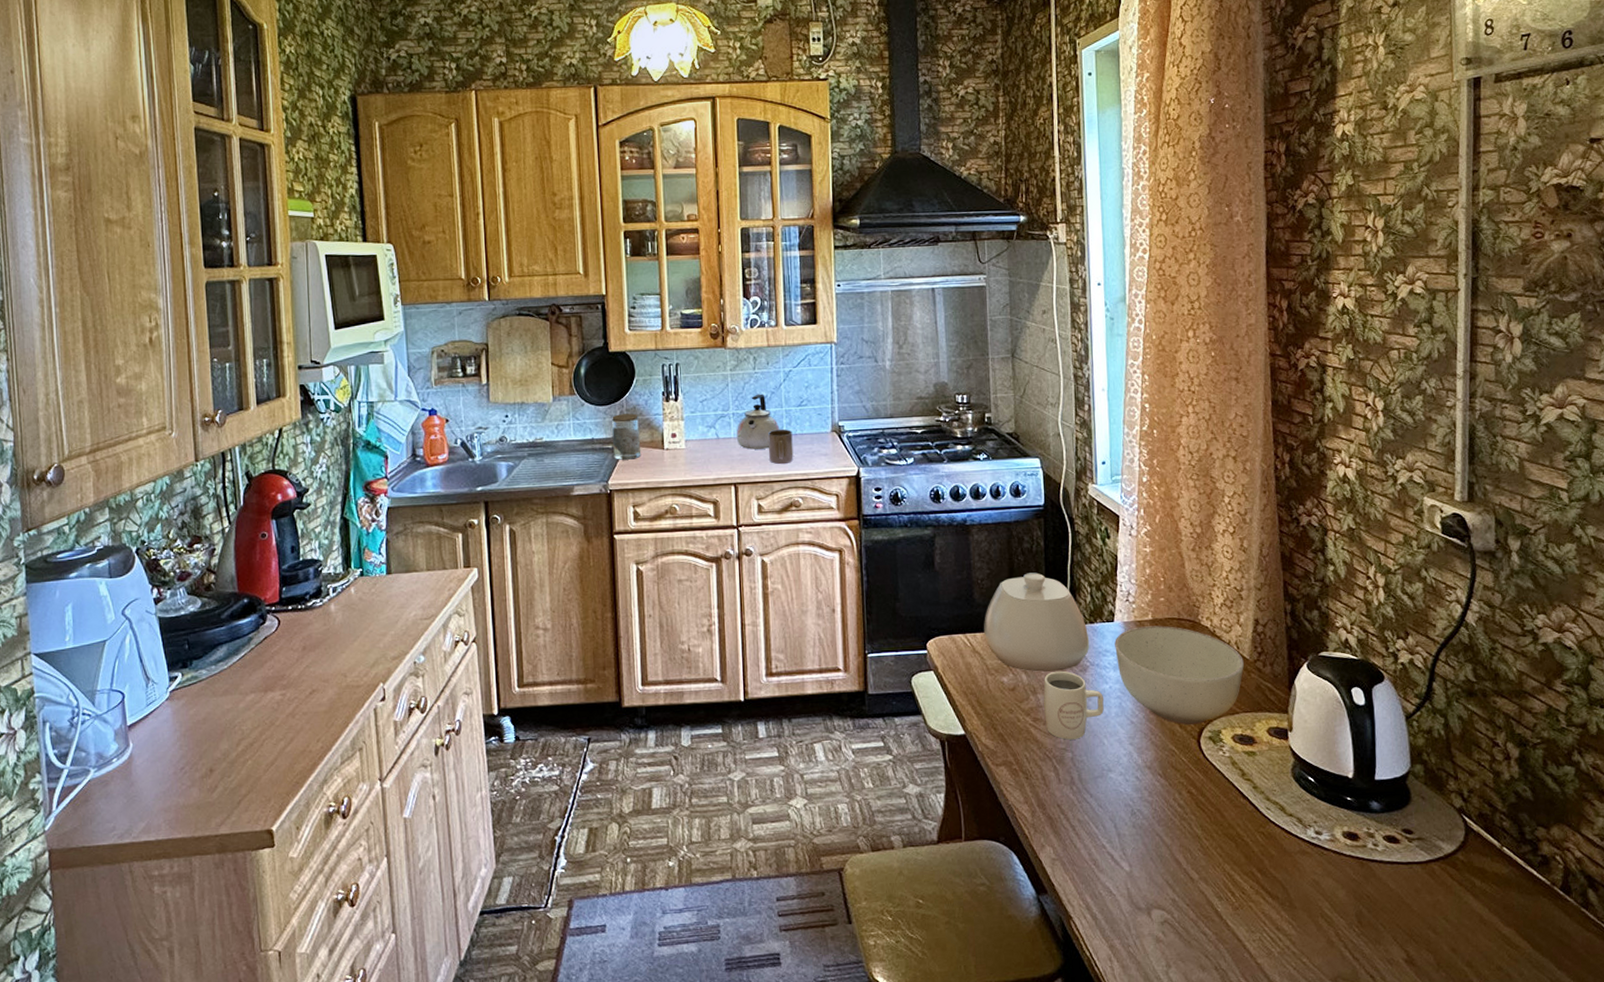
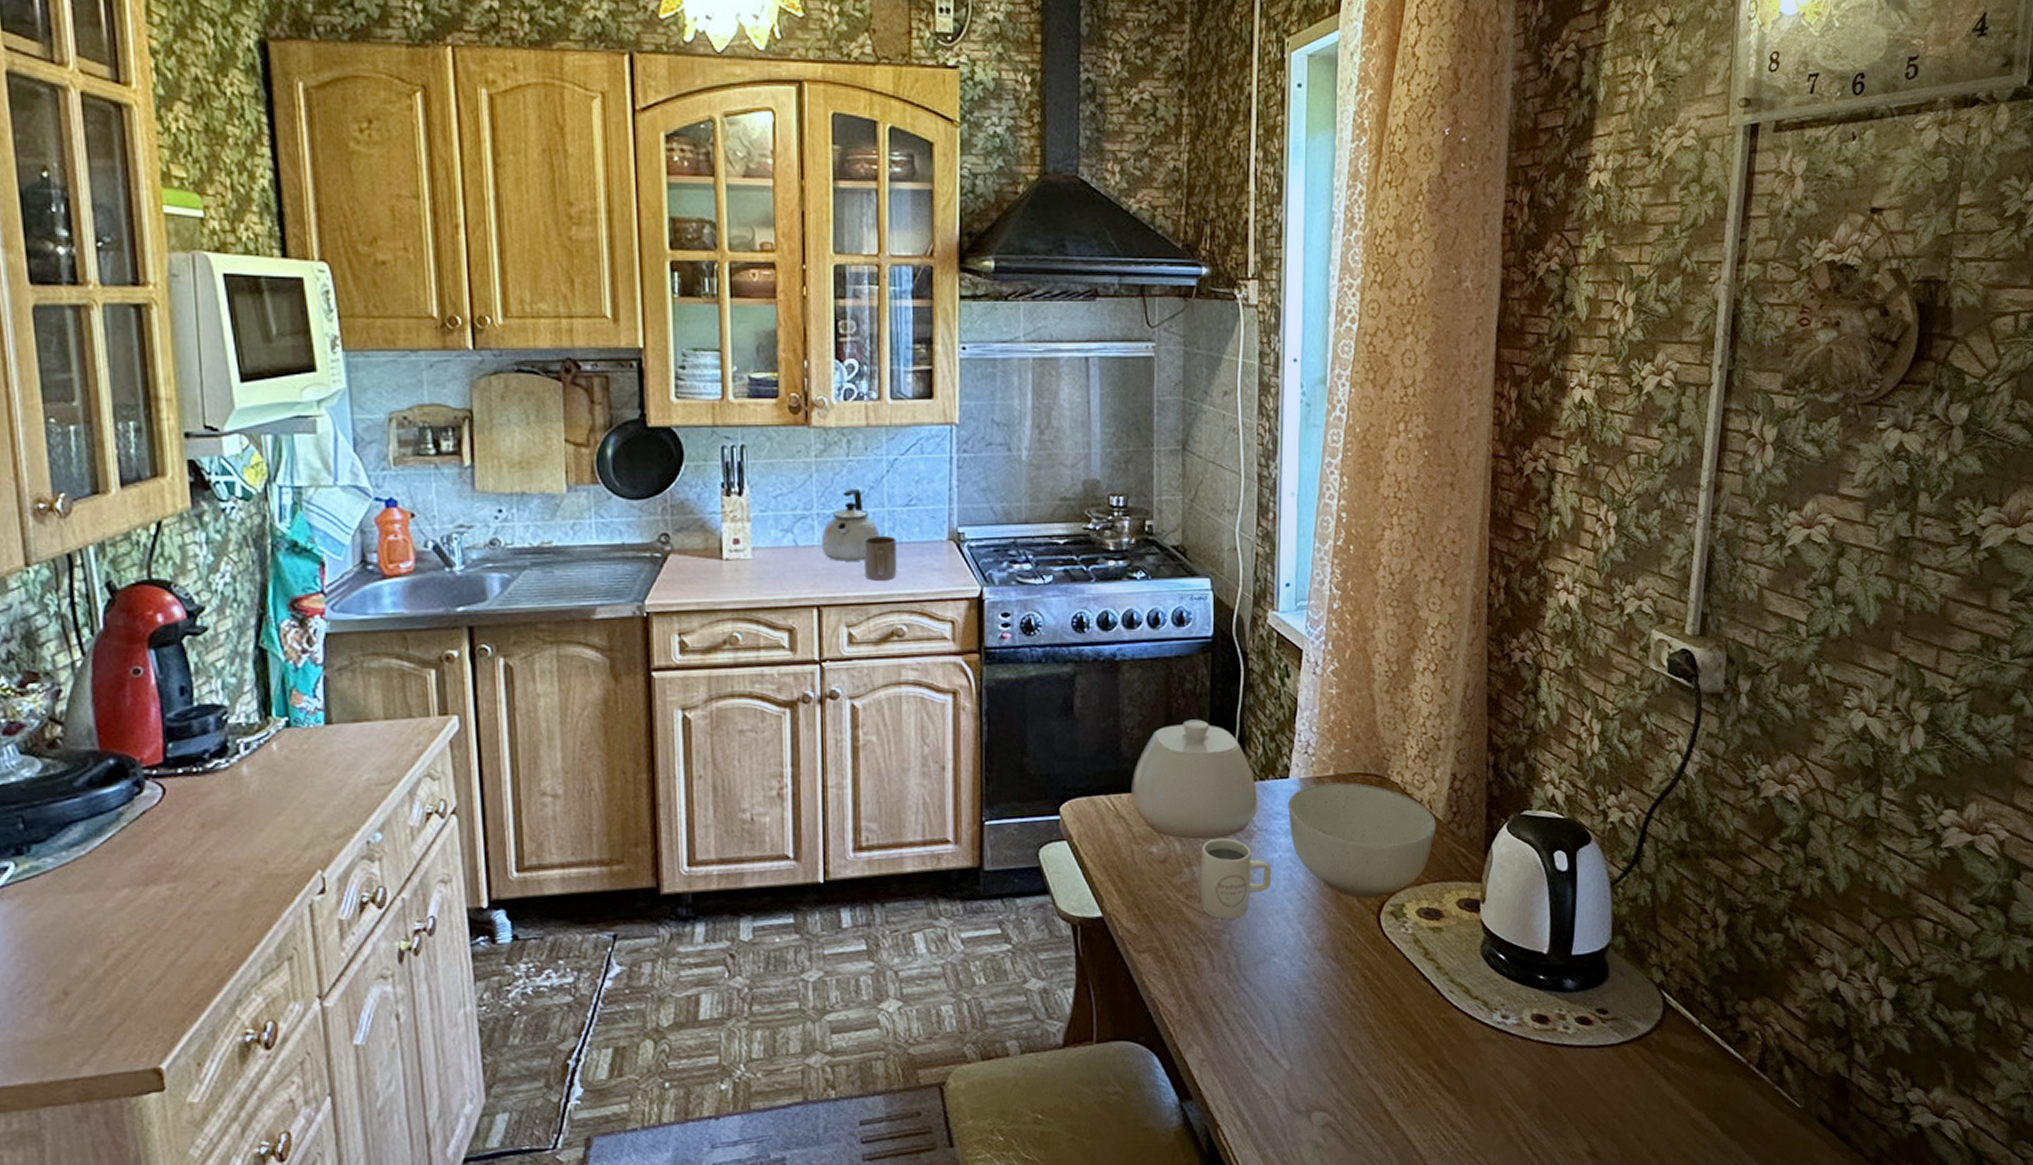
jar: present [612,413,642,460] -> none [650,511,691,573]

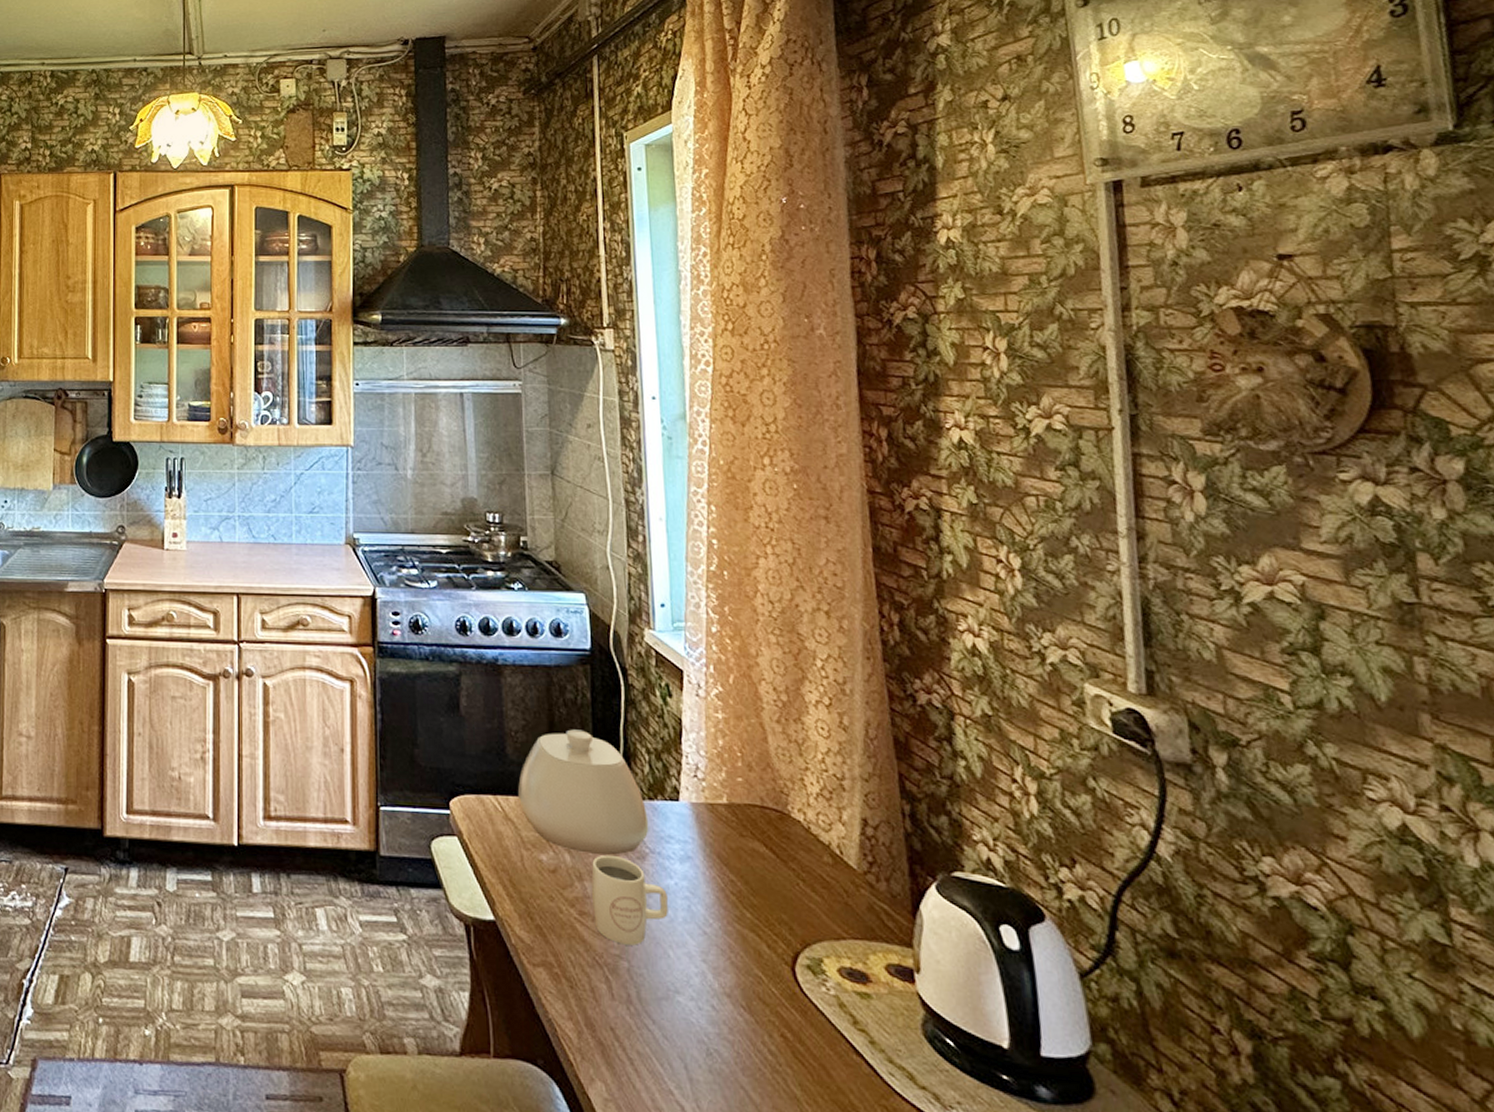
kettle: present [821,488,880,562] -> none [241,496,289,558]
mug: present [863,535,897,581] -> none [275,536,303,576]
bowl: present [1288,782,1436,899] -> none [680,811,850,948]

